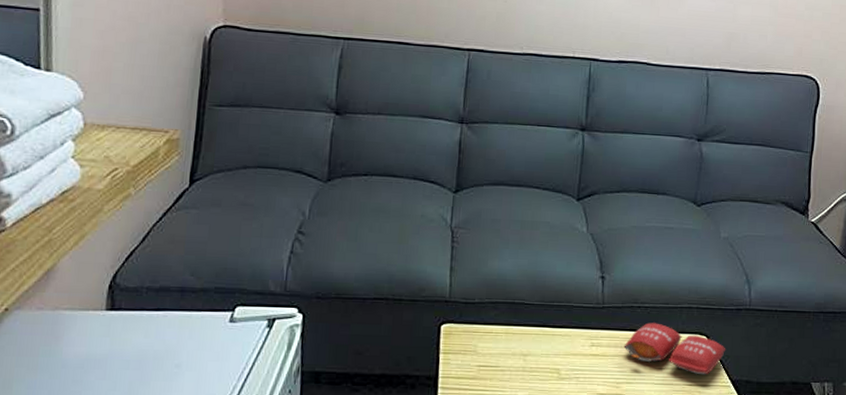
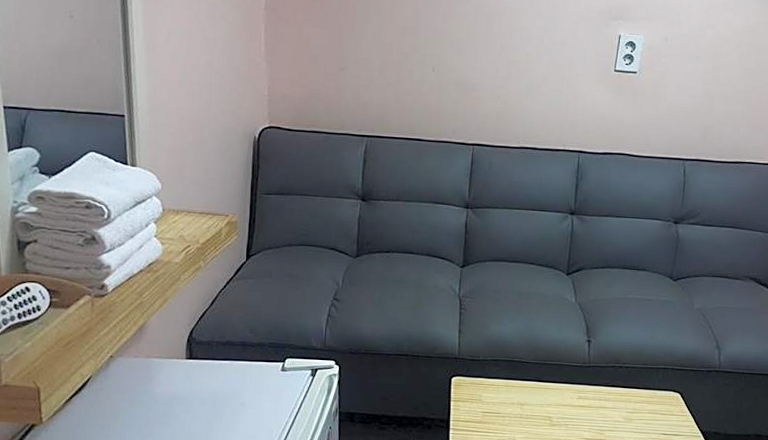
snack bag: present [624,322,726,375] -> none [607,380,697,426]

